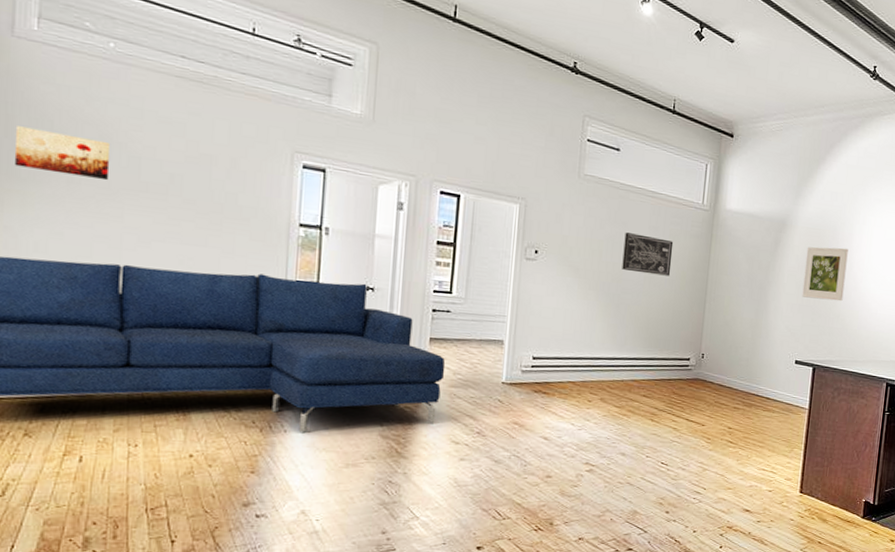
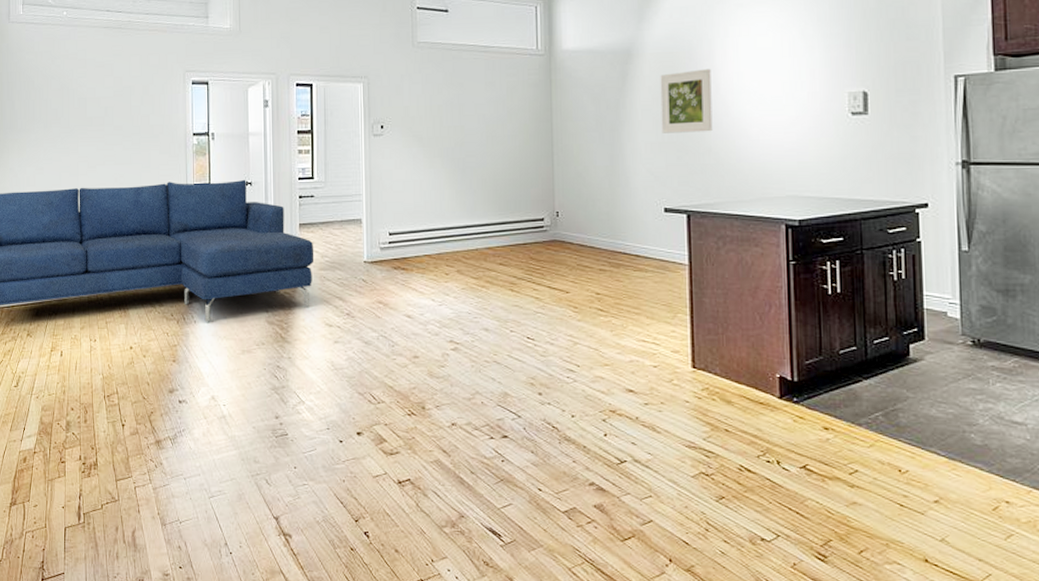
wall art: present [14,126,111,181] -> none [13,89,68,121]
wall art: present [622,232,674,276] -> none [462,92,513,133]

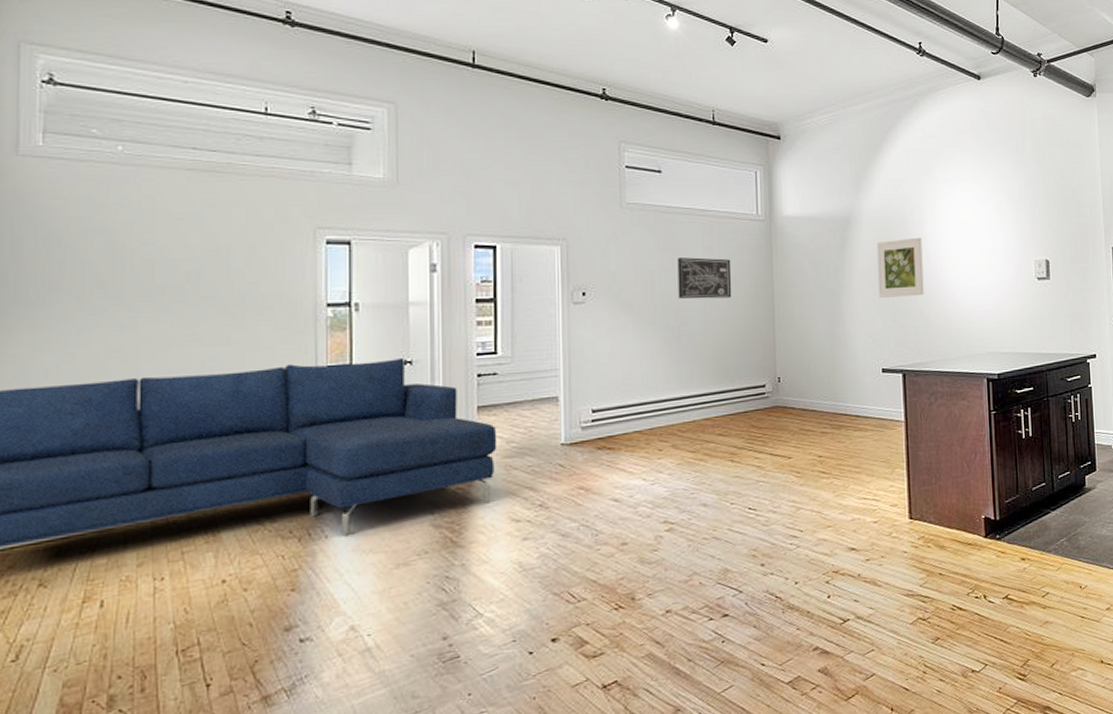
wall art: none [462,92,513,133] -> present [677,257,732,299]

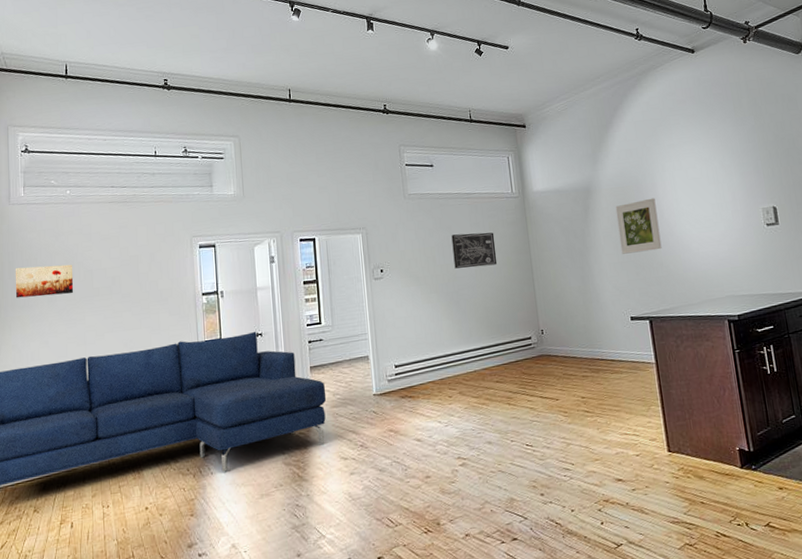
wall art: none [21,247,123,291] -> present [15,264,74,298]

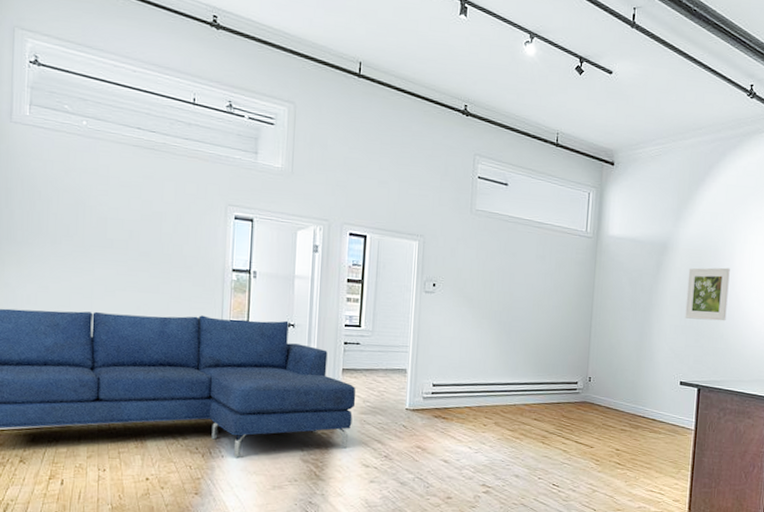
wall art: present [15,264,74,298] -> none [12,197,84,240]
wall art: present [451,232,498,269] -> none [512,263,560,303]

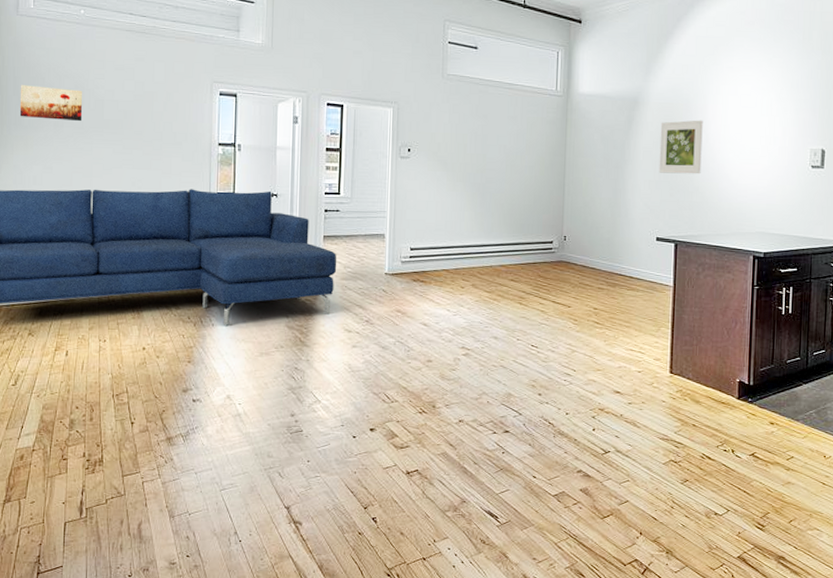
wall art: none [12,197,84,240] -> present [19,85,83,122]

